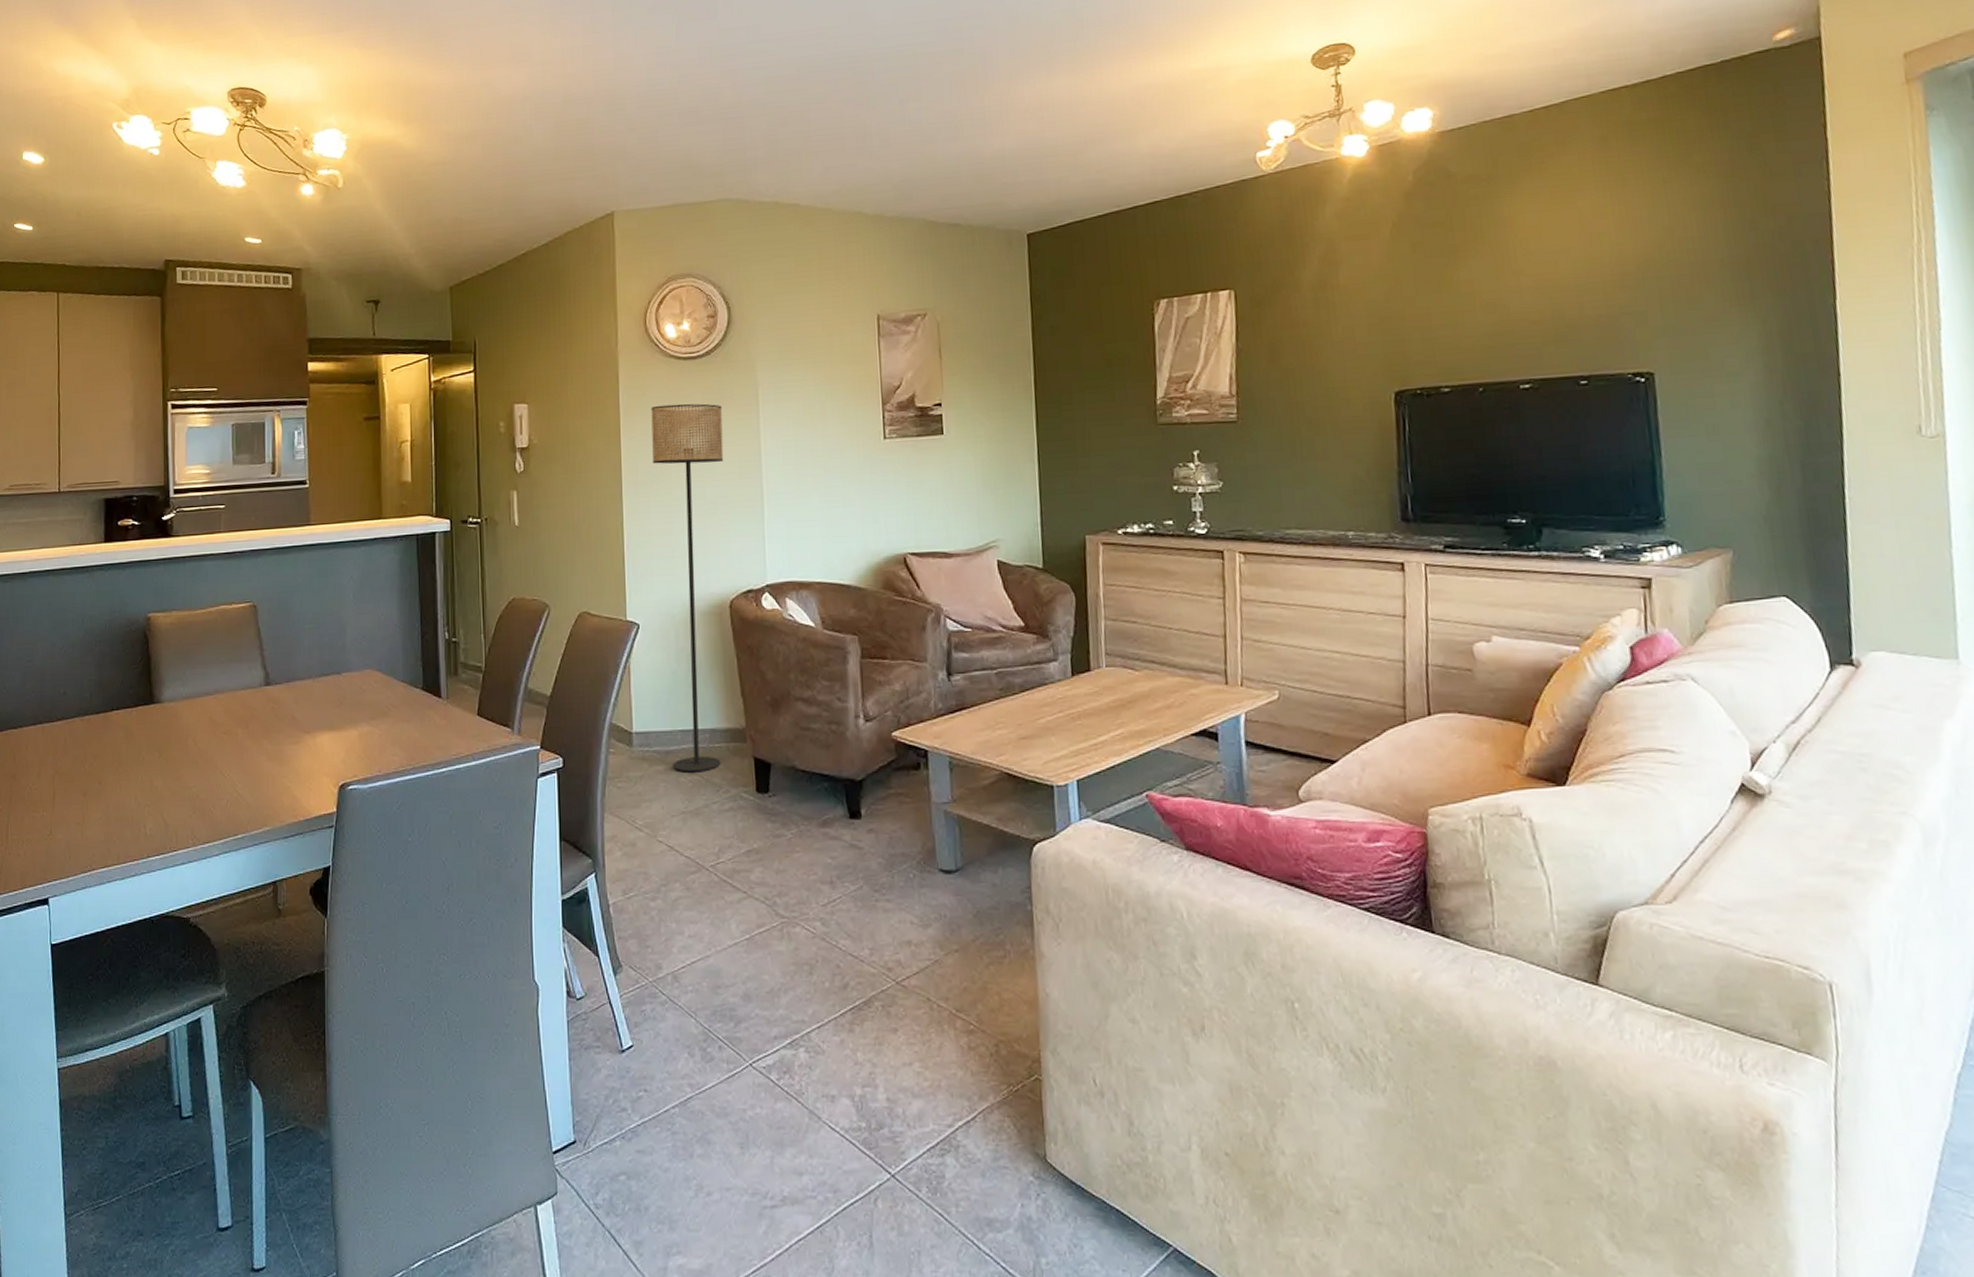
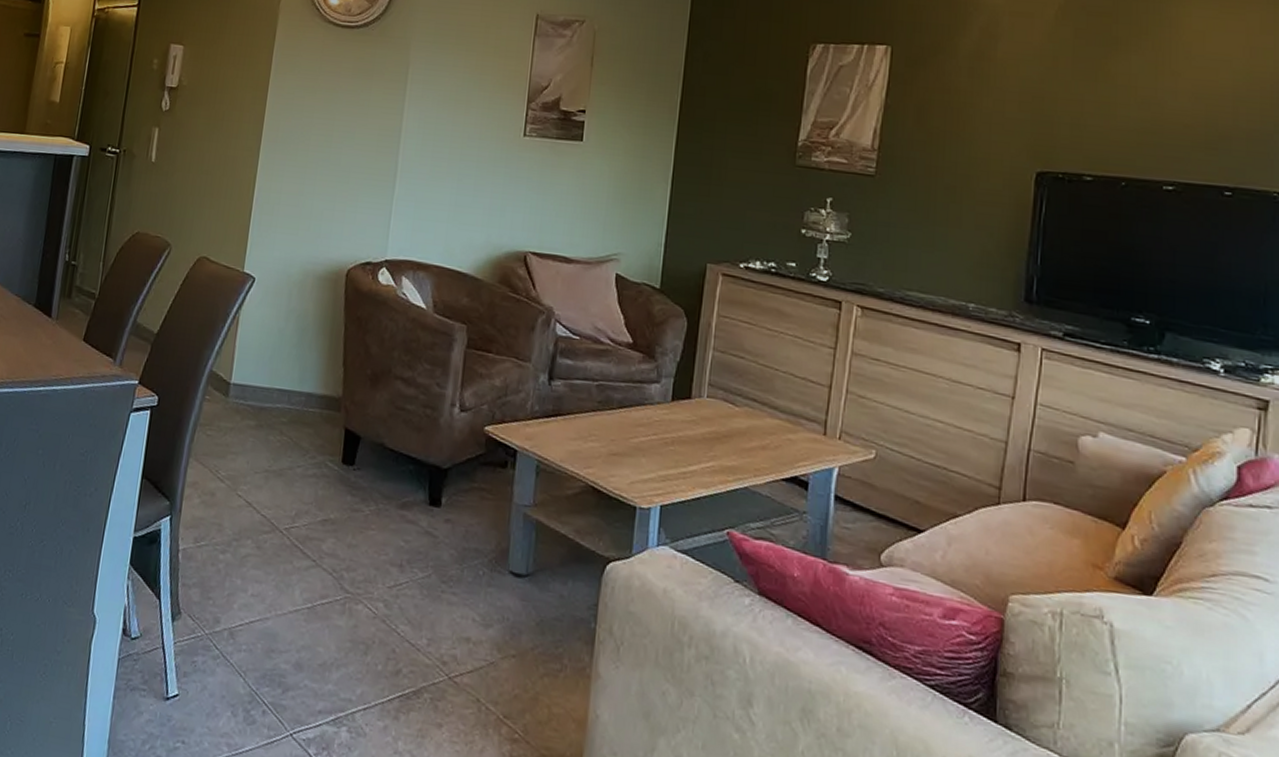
floor lamp: present [651,403,724,773] -> none [264,67,370,434]

